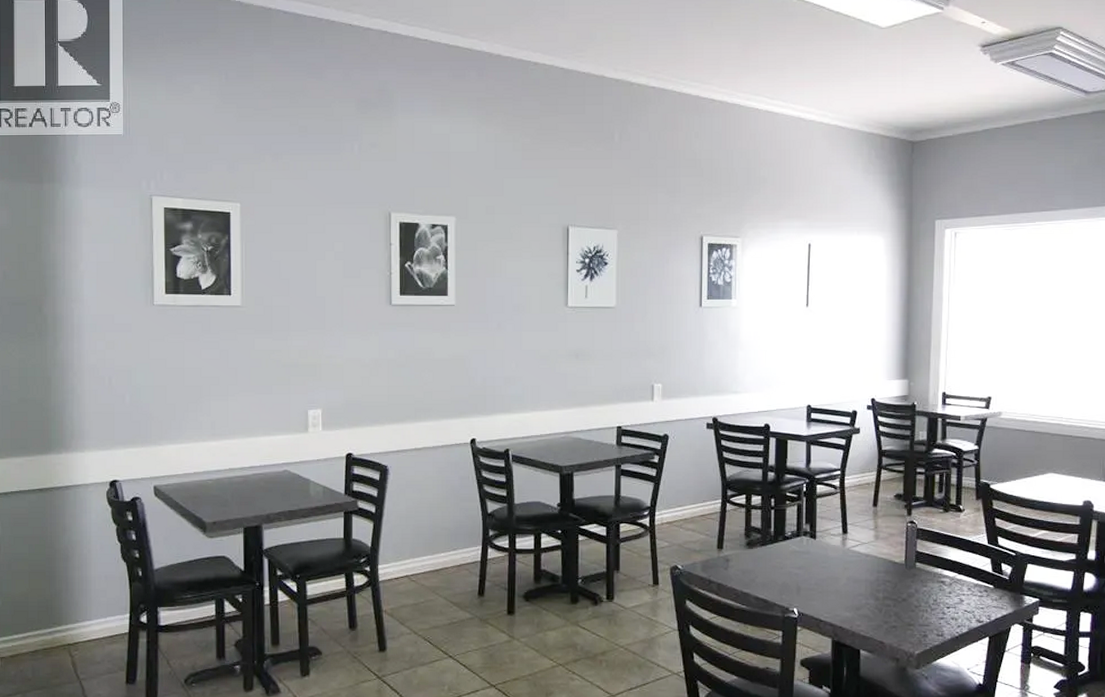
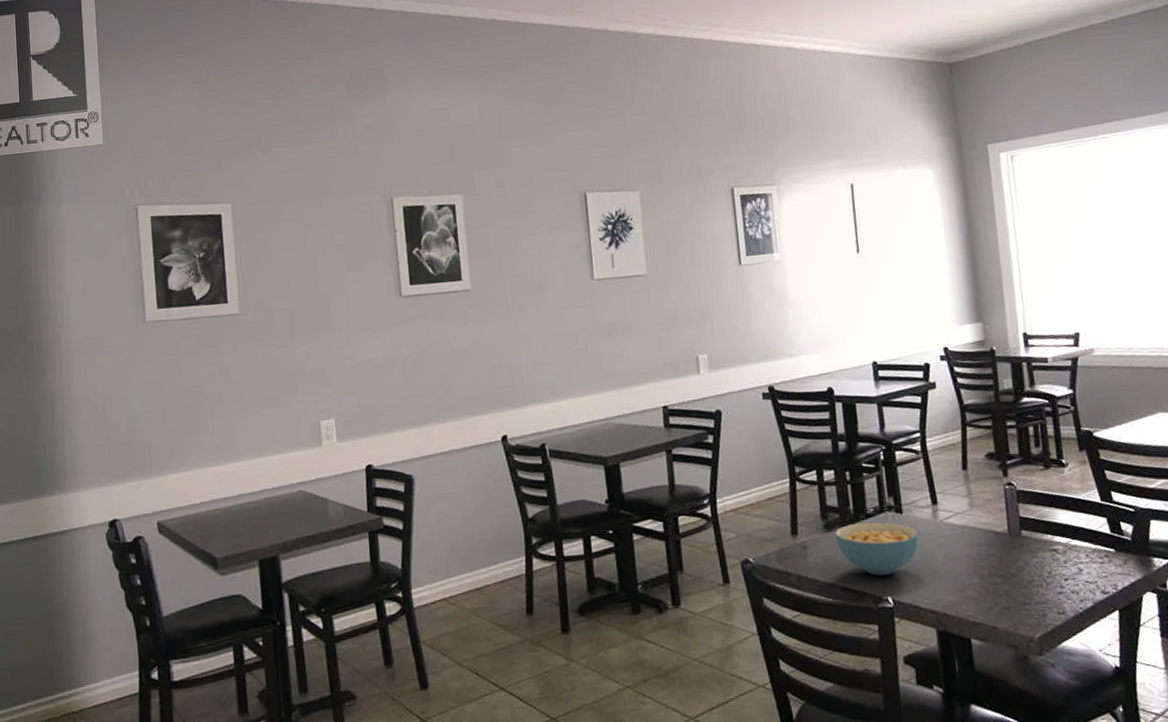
cereal bowl: none [755,543,827,590] -> present [835,522,919,576]

